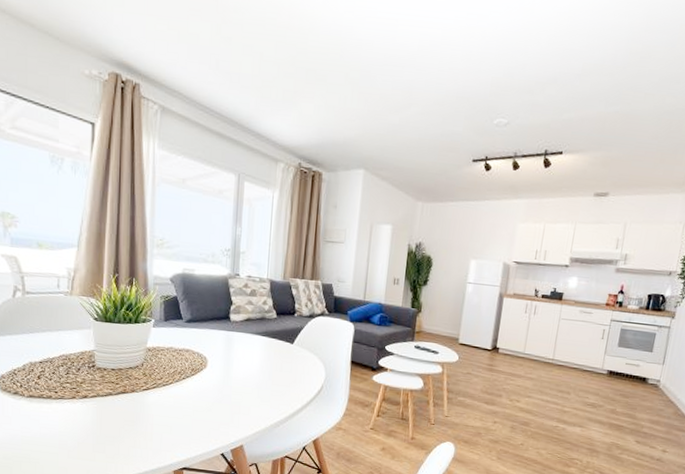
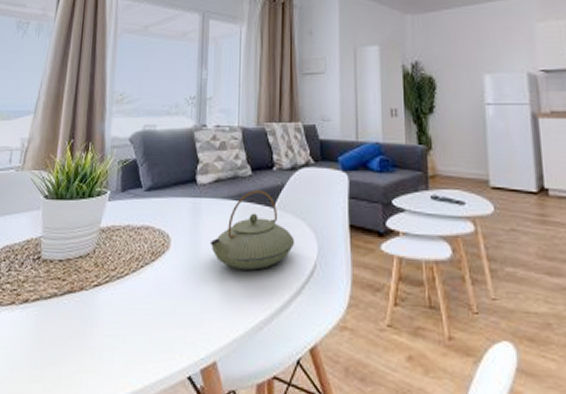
teapot: none [240,329,307,387] -> present [209,190,294,270]

